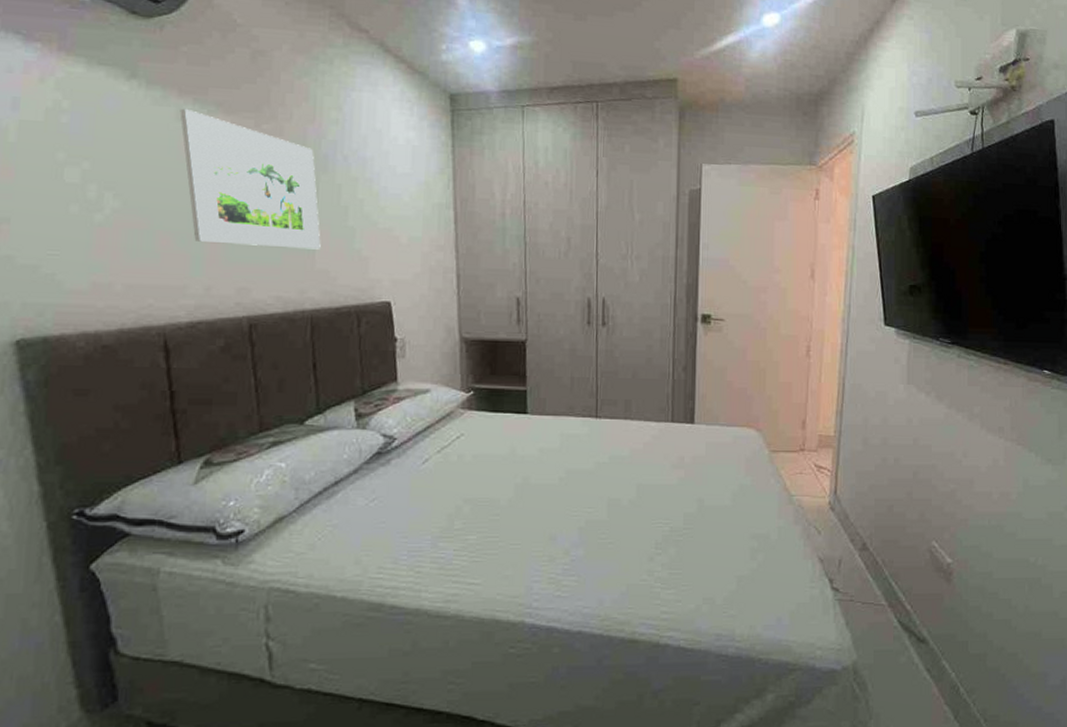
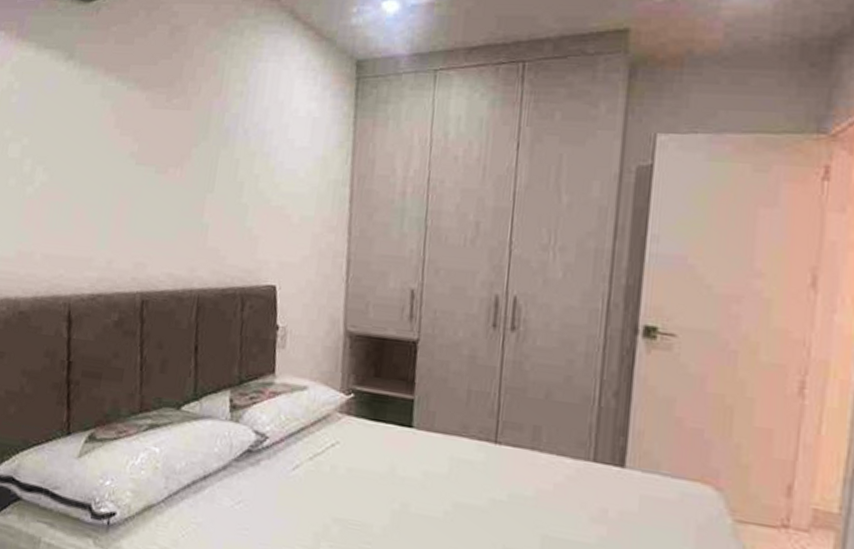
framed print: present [179,108,321,250] -> none [103,85,217,227]

